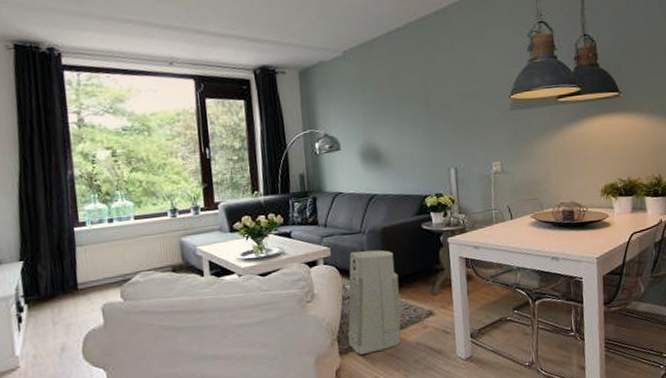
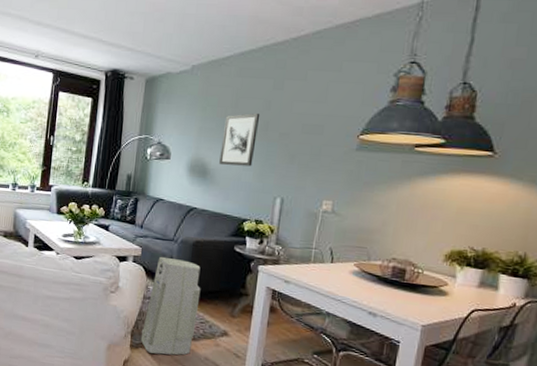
wall art: none [386,89,422,147] -> present [219,112,261,167]

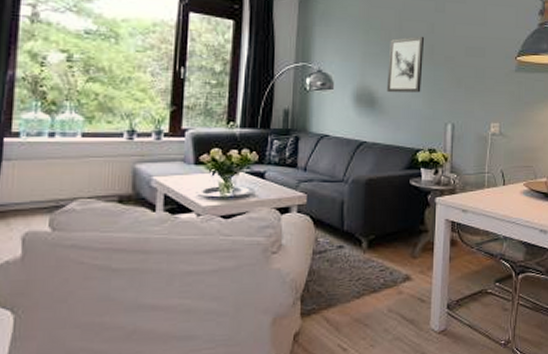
air purifier: present [140,256,201,355] -> none [312,201,378,318]

